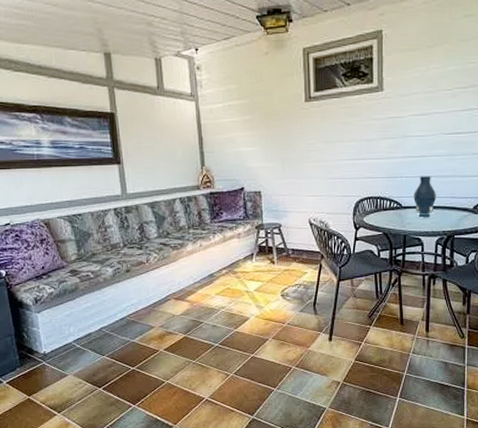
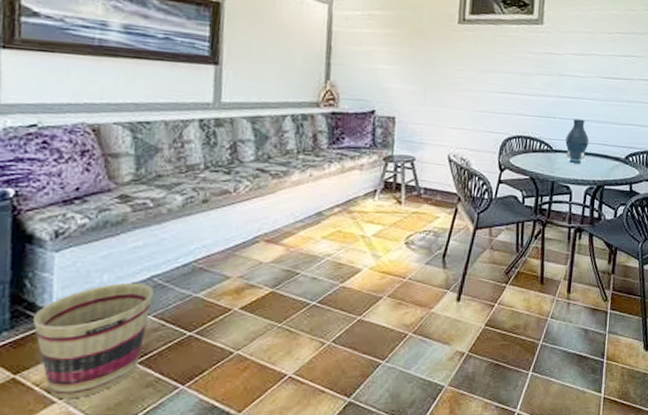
basket: none [33,332,105,413] -> present [33,282,153,400]

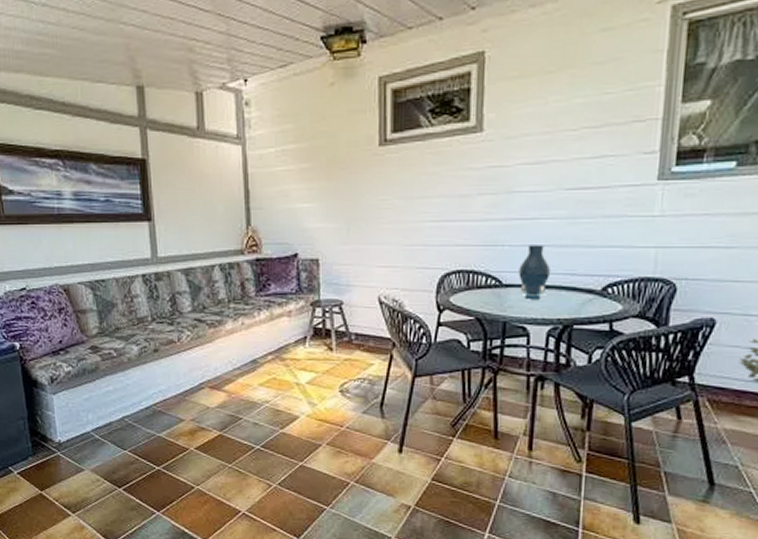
basket: present [33,282,153,400] -> none [47,421,127,514]

